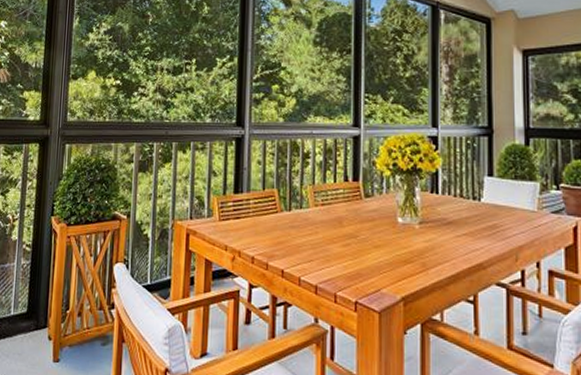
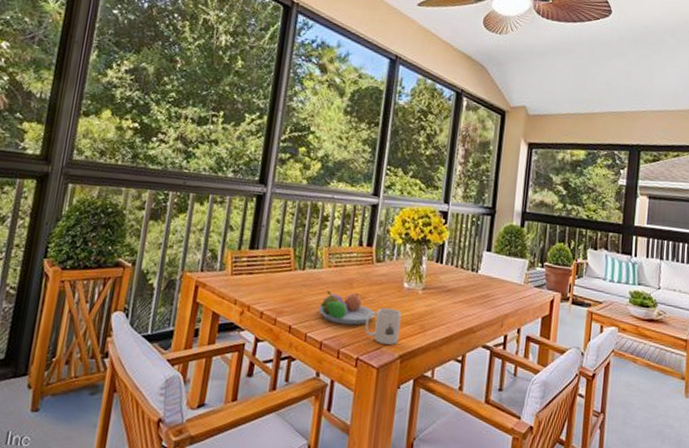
fruit bowl: none [309,231,370,267] -> present [318,290,375,325]
mug: none [361,246,398,286] -> present [365,307,401,345]

